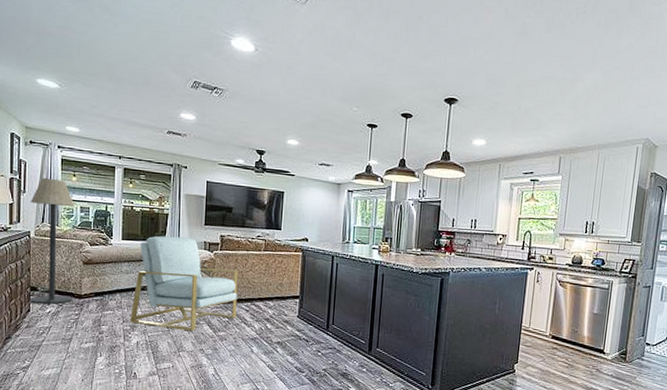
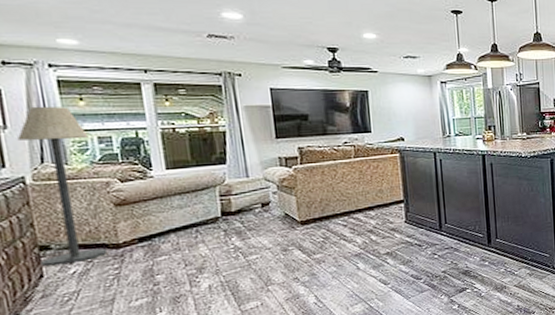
chair: present [130,235,239,331] -> none [194,155,333,265]

